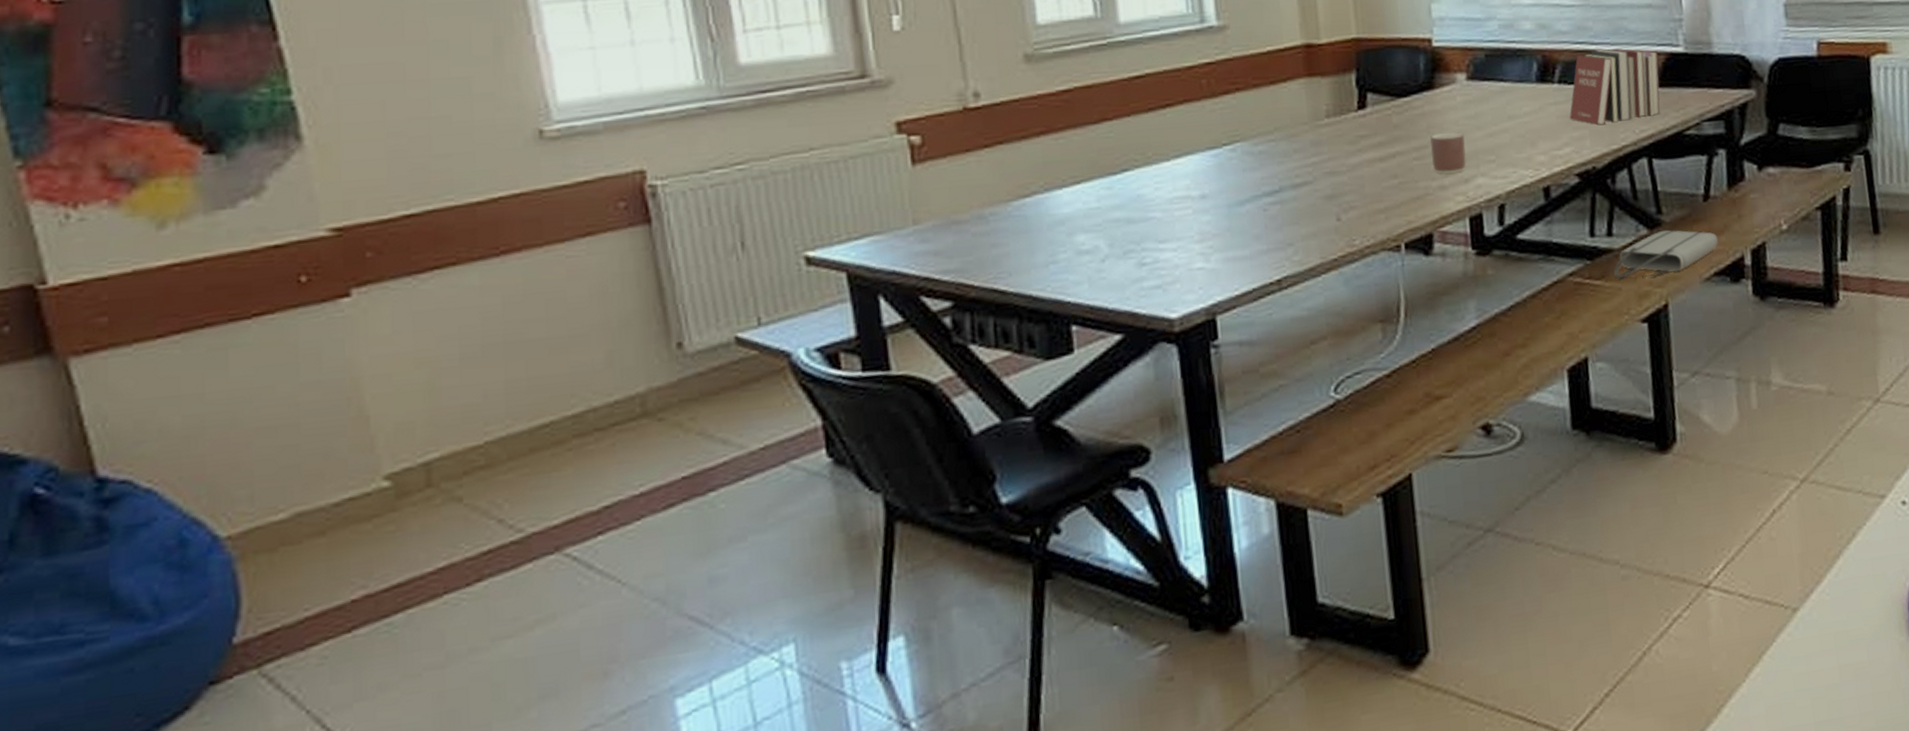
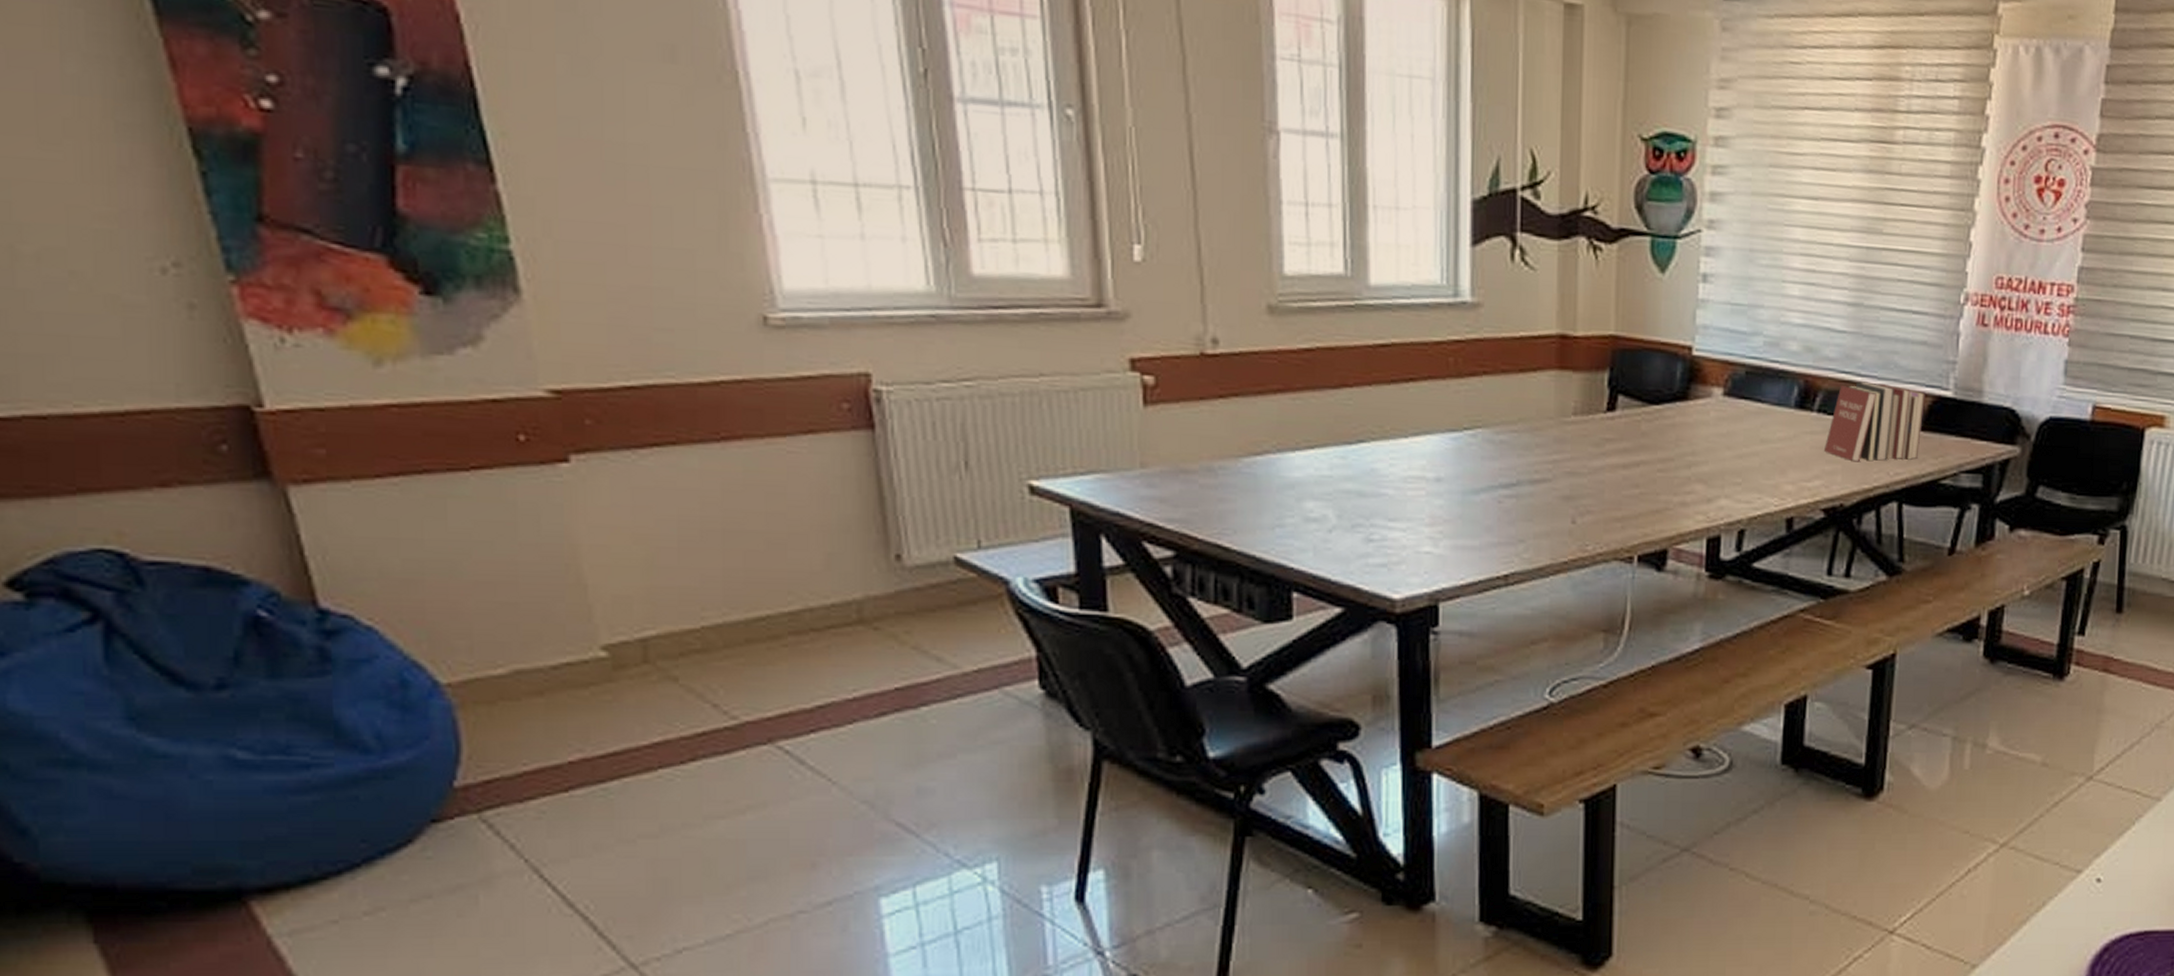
mug: present [1430,132,1467,174] -> none [1676,447,1714,491]
tote bag: present [1613,230,1718,280] -> none [1845,578,1957,625]

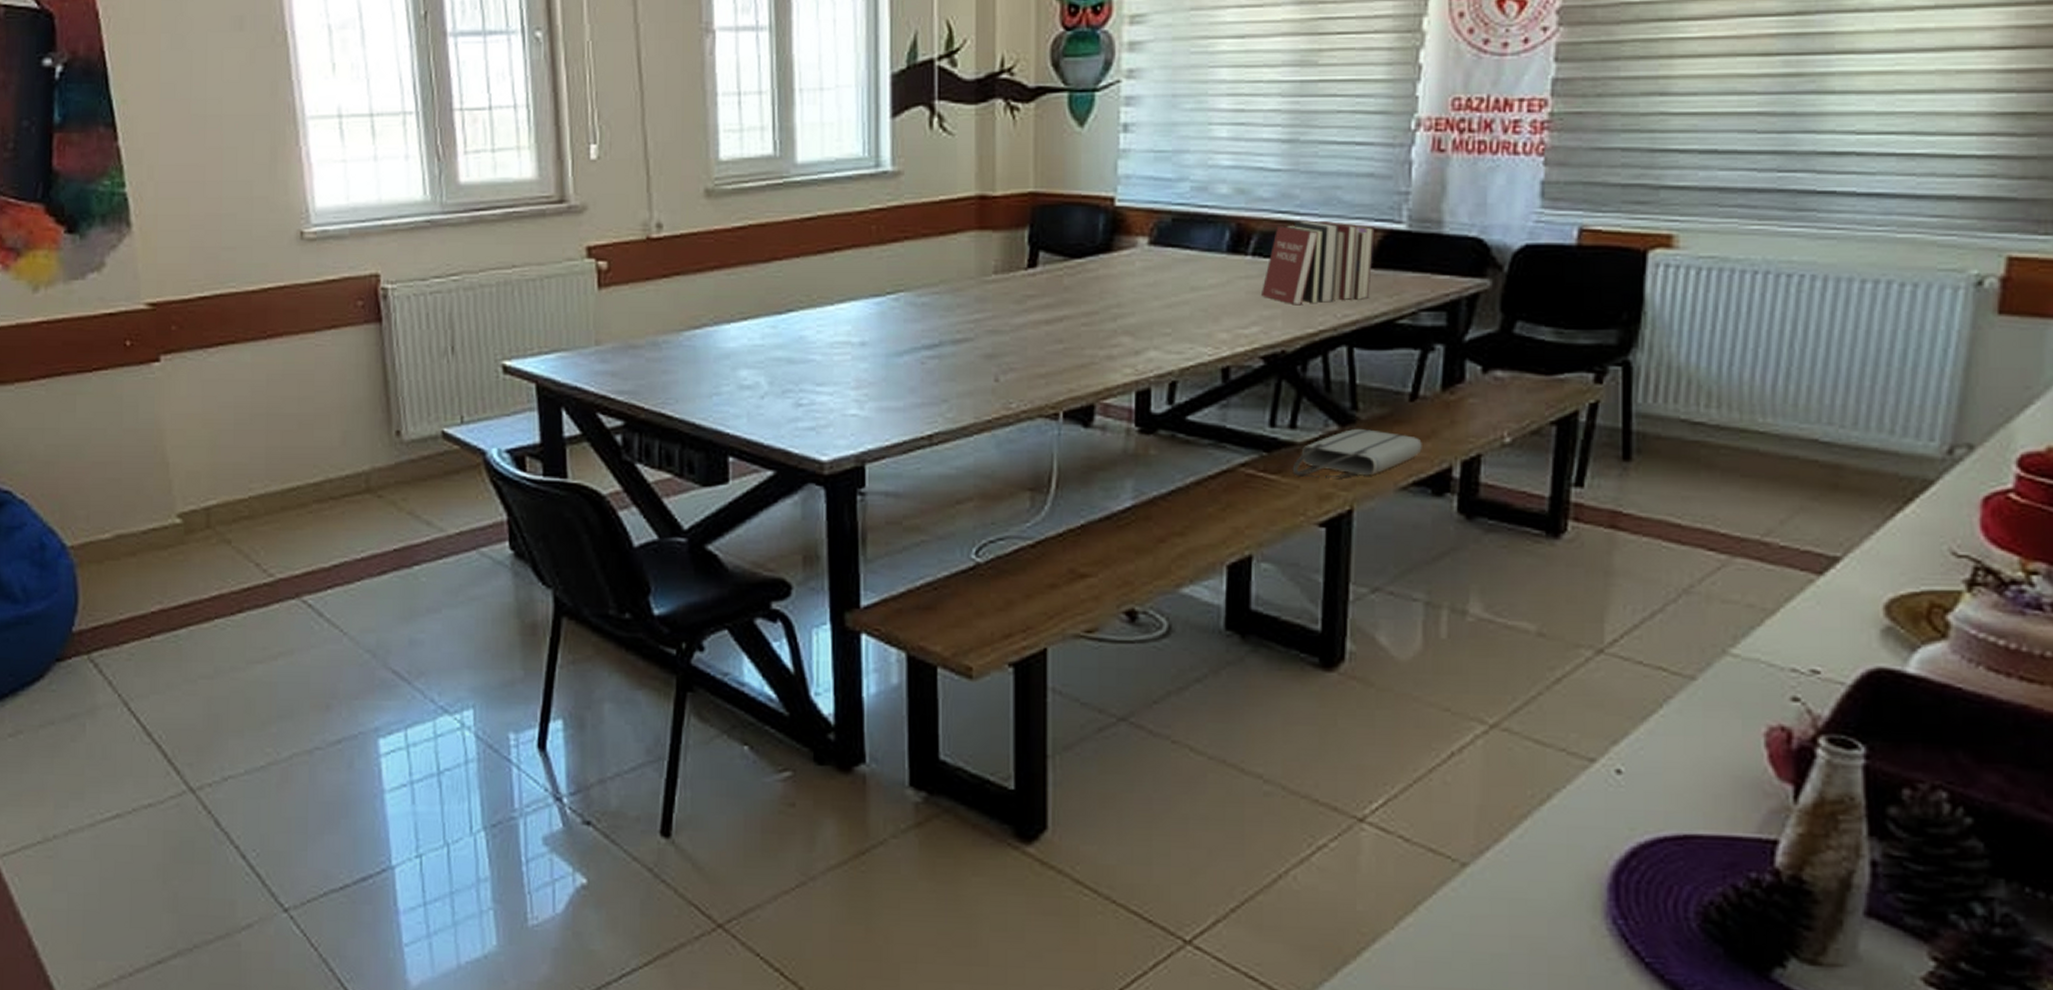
tote bag: none [1845,578,1957,625] -> present [1292,428,1422,478]

